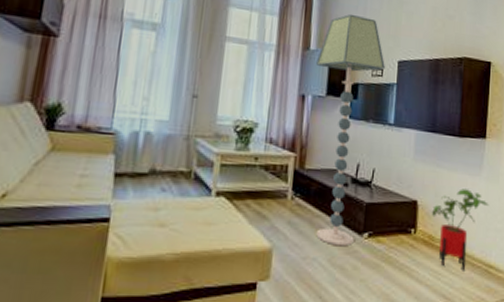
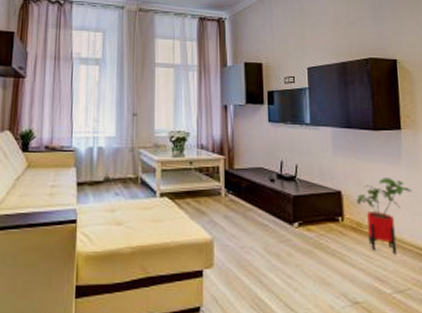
floor lamp: present [316,13,385,247] -> none [234,32,296,236]

